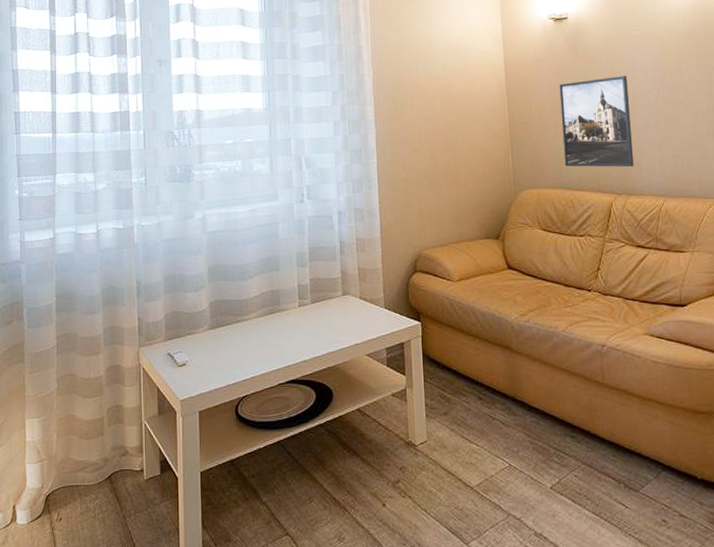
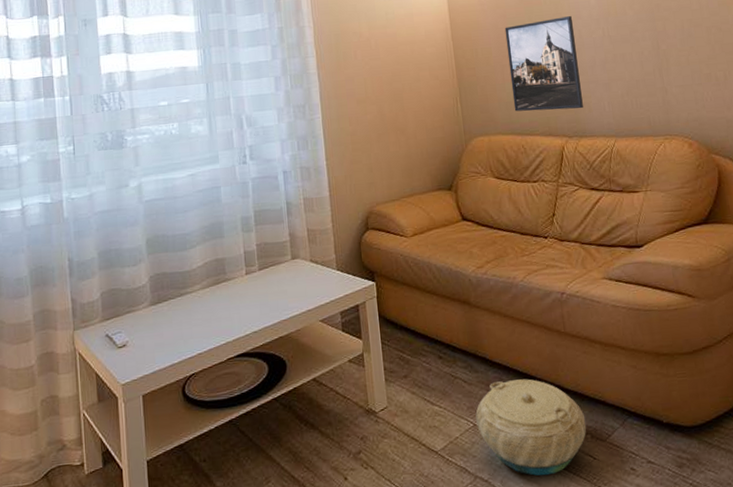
basket: none [511,425,621,520] -> present [475,379,587,476]

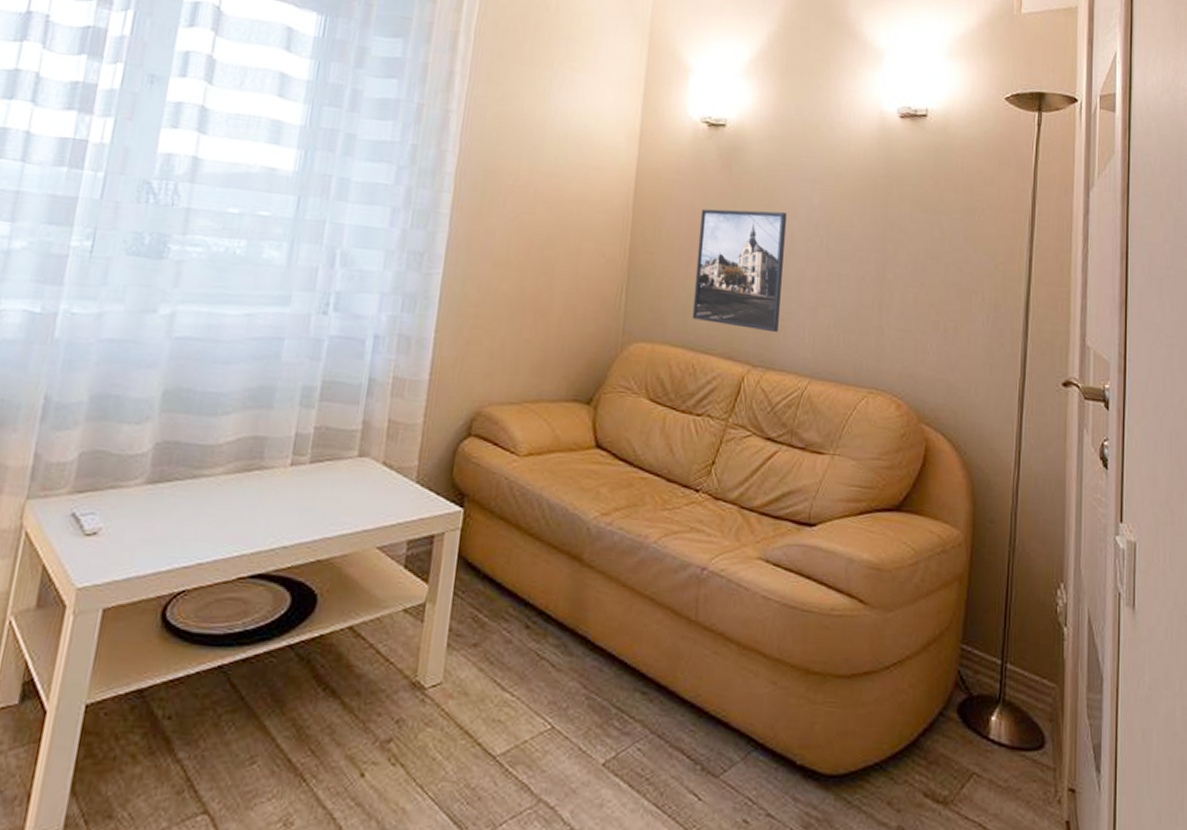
basket: present [475,379,587,476] -> none [555,673,699,813]

